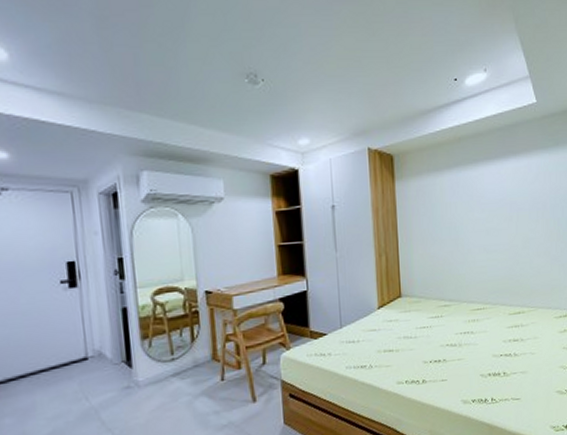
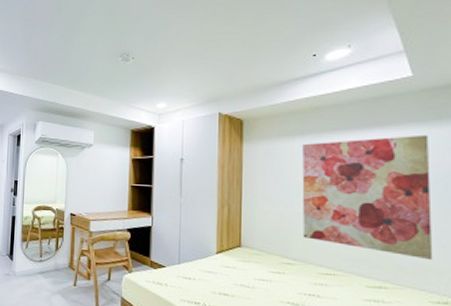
wall art: none [450,161,556,280] -> present [302,134,433,261]

